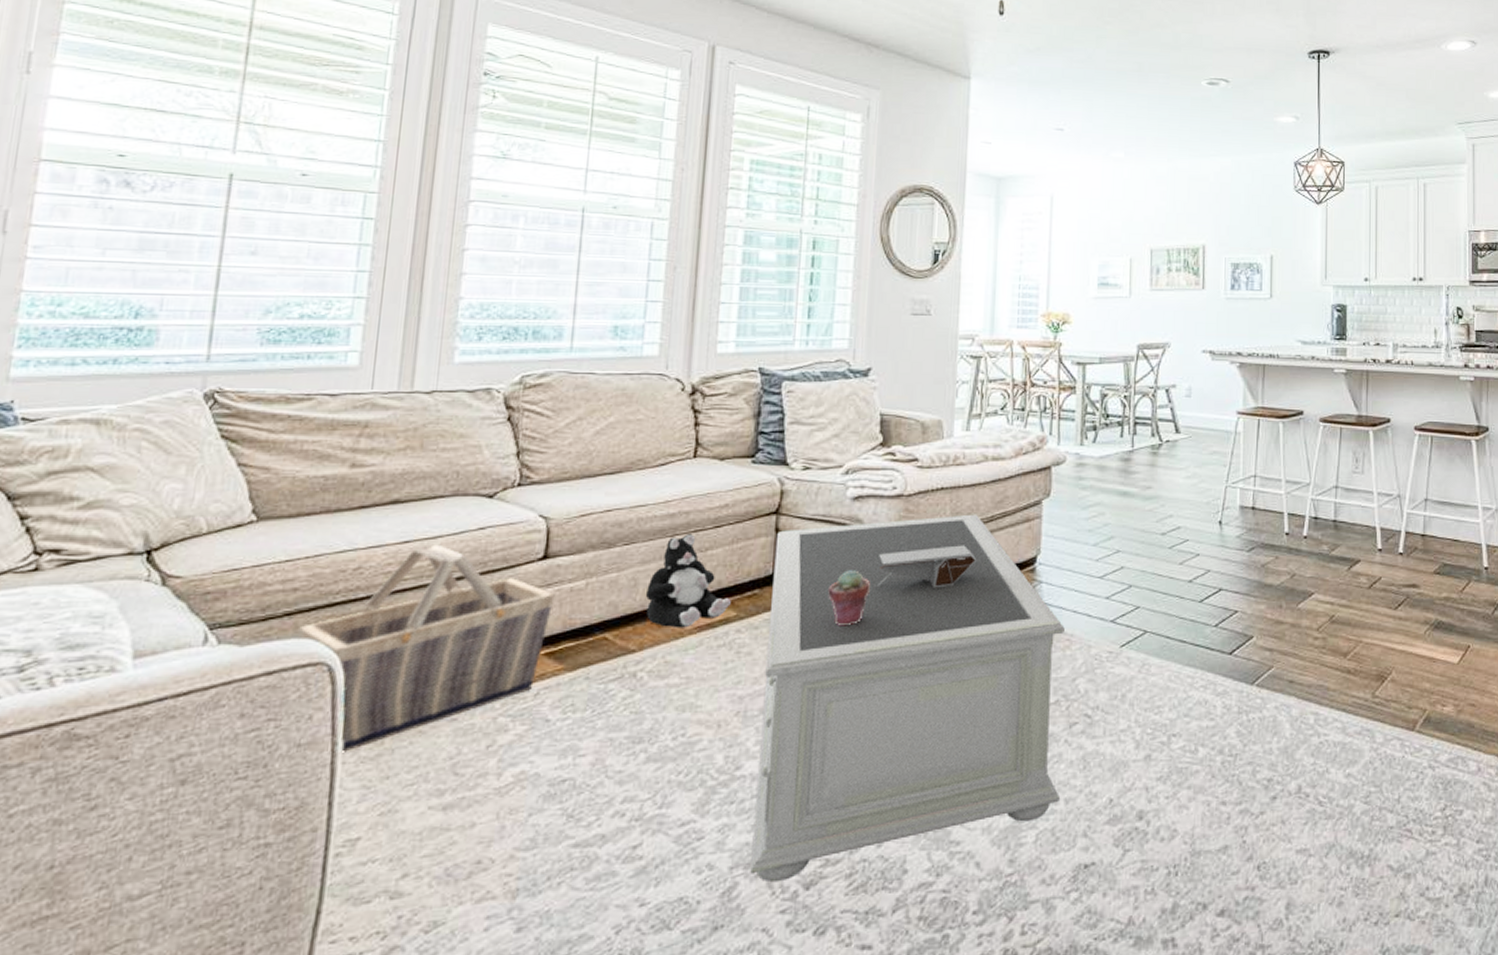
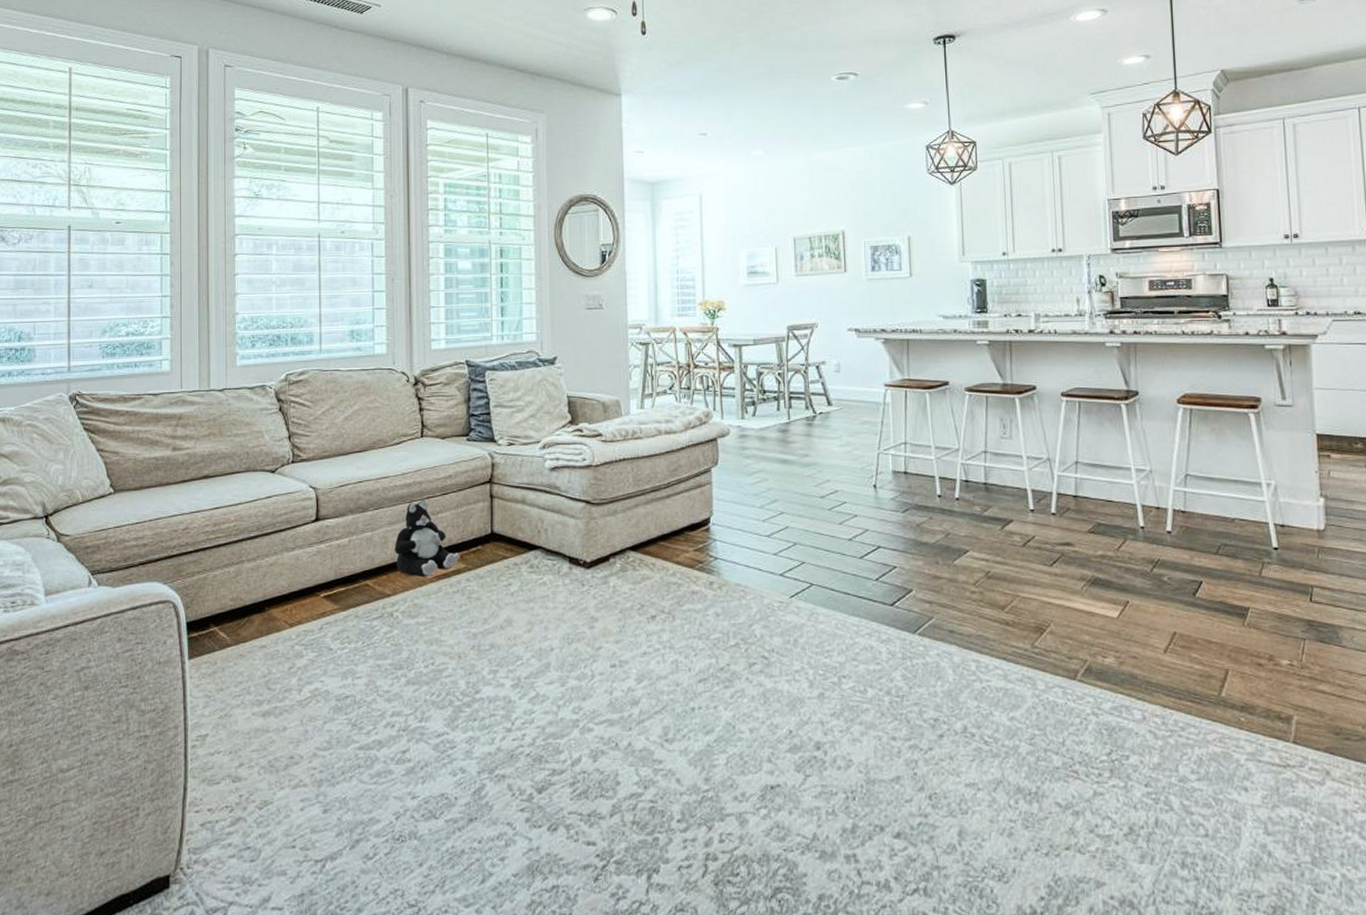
basket: present [297,544,555,754] -> none [149,510,327,671]
coffee table: present [750,514,1065,881] -> none [491,481,746,785]
potted succulent: present [828,570,870,626] -> none [537,530,570,577]
decorative bowl: present [877,545,977,588] -> none [576,508,659,545]

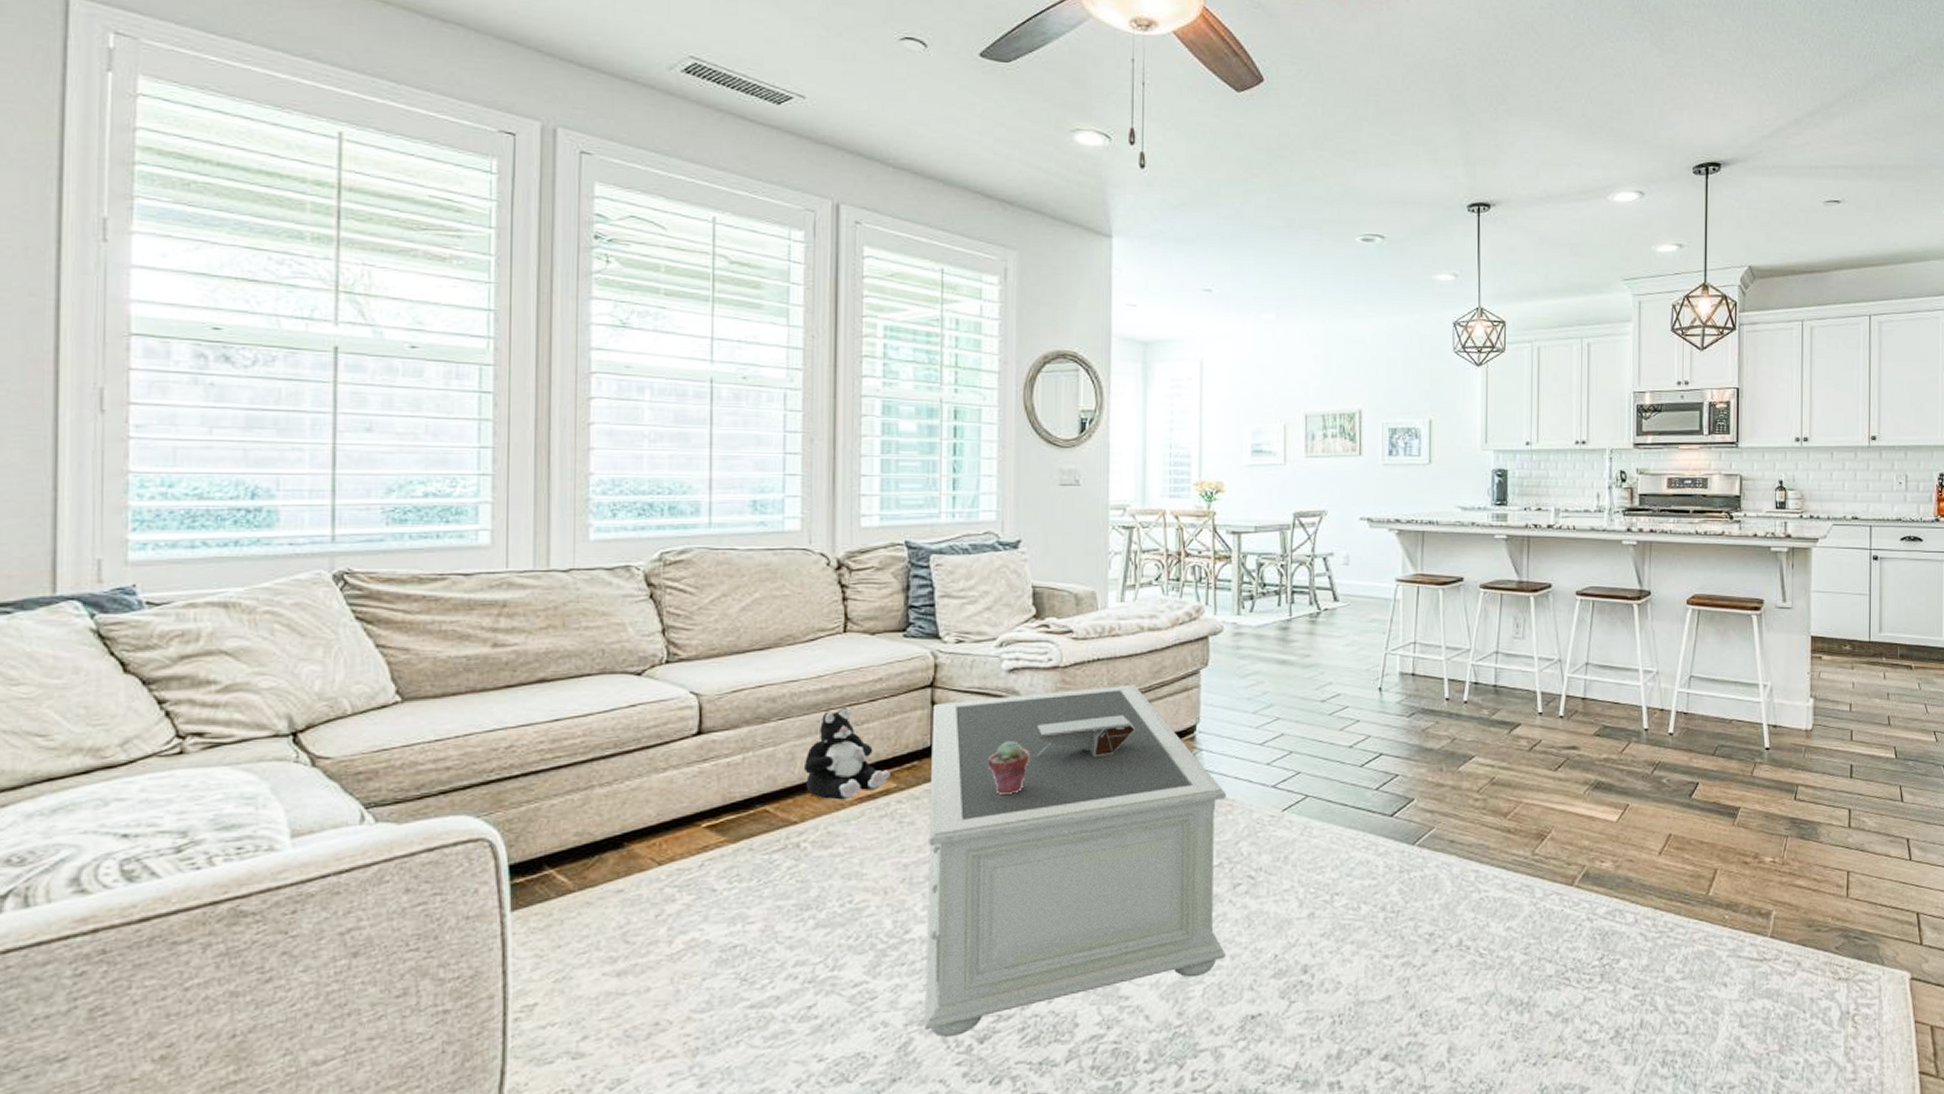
coffee table: none [491,481,746,785] -> present [925,684,1227,1037]
potted succulent: none [537,530,570,577] -> present [988,741,1029,796]
decorative bowl: none [576,508,659,545] -> present [1037,715,1136,757]

